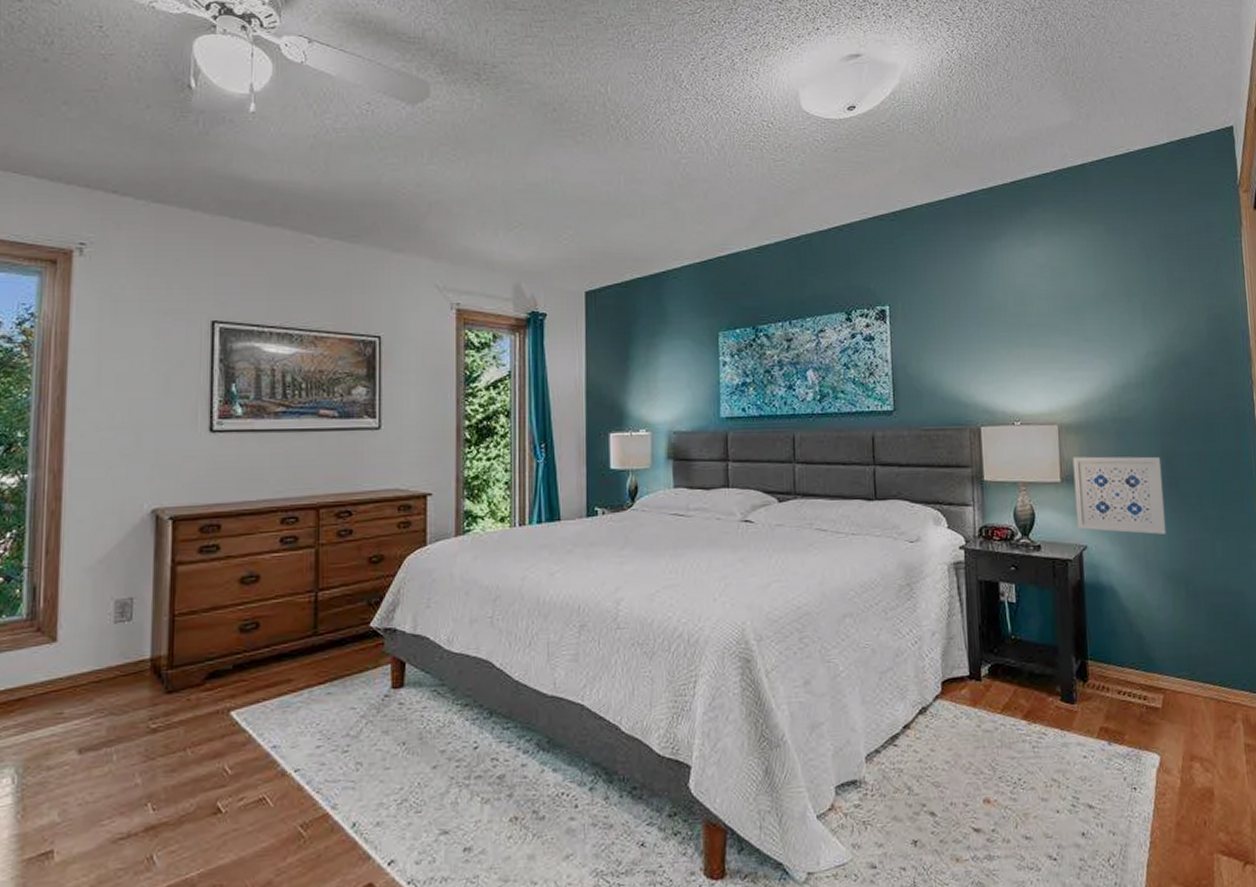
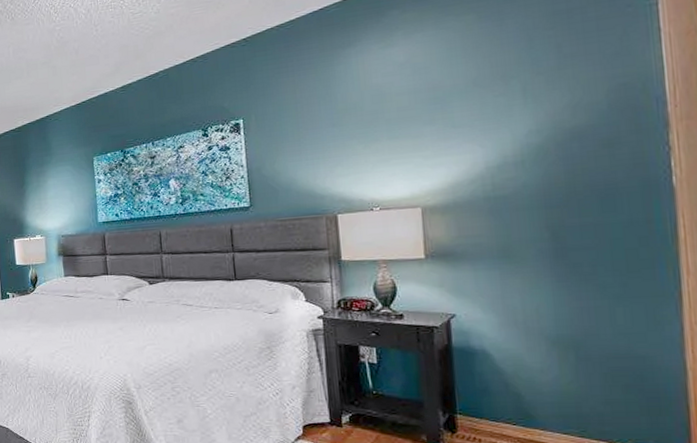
wall art: present [1072,456,1167,535] -> none [438,230,552,303]

